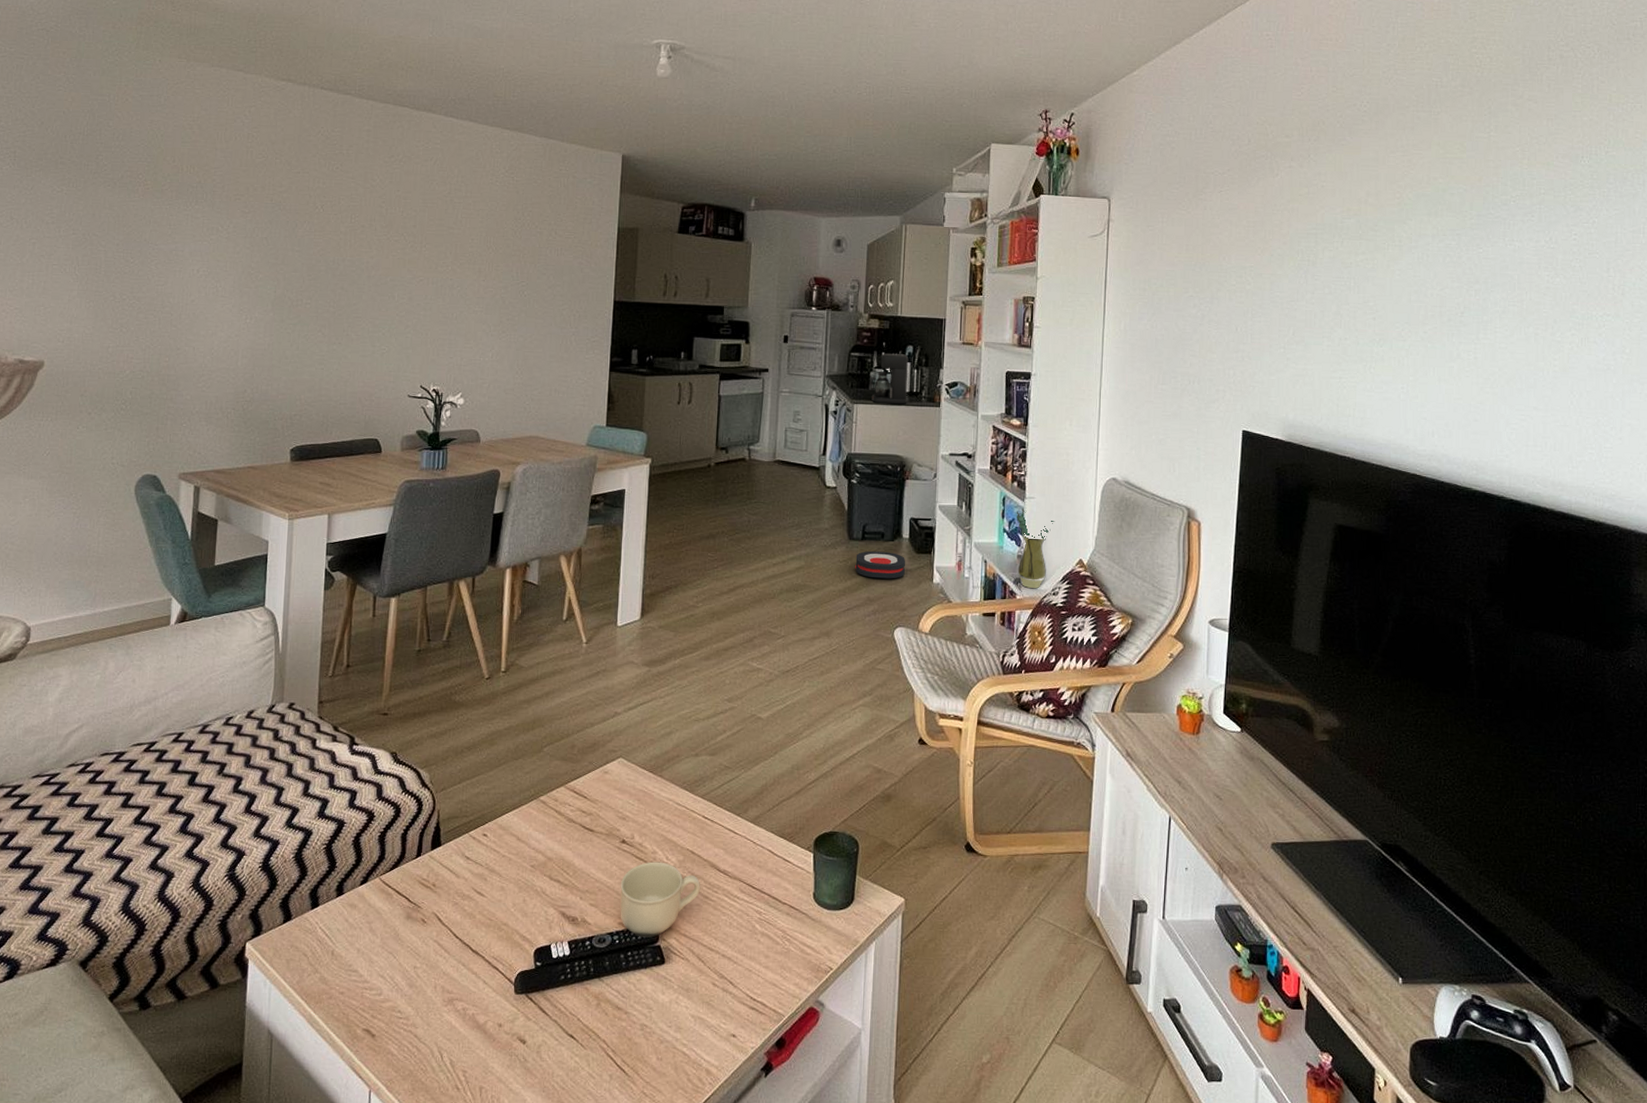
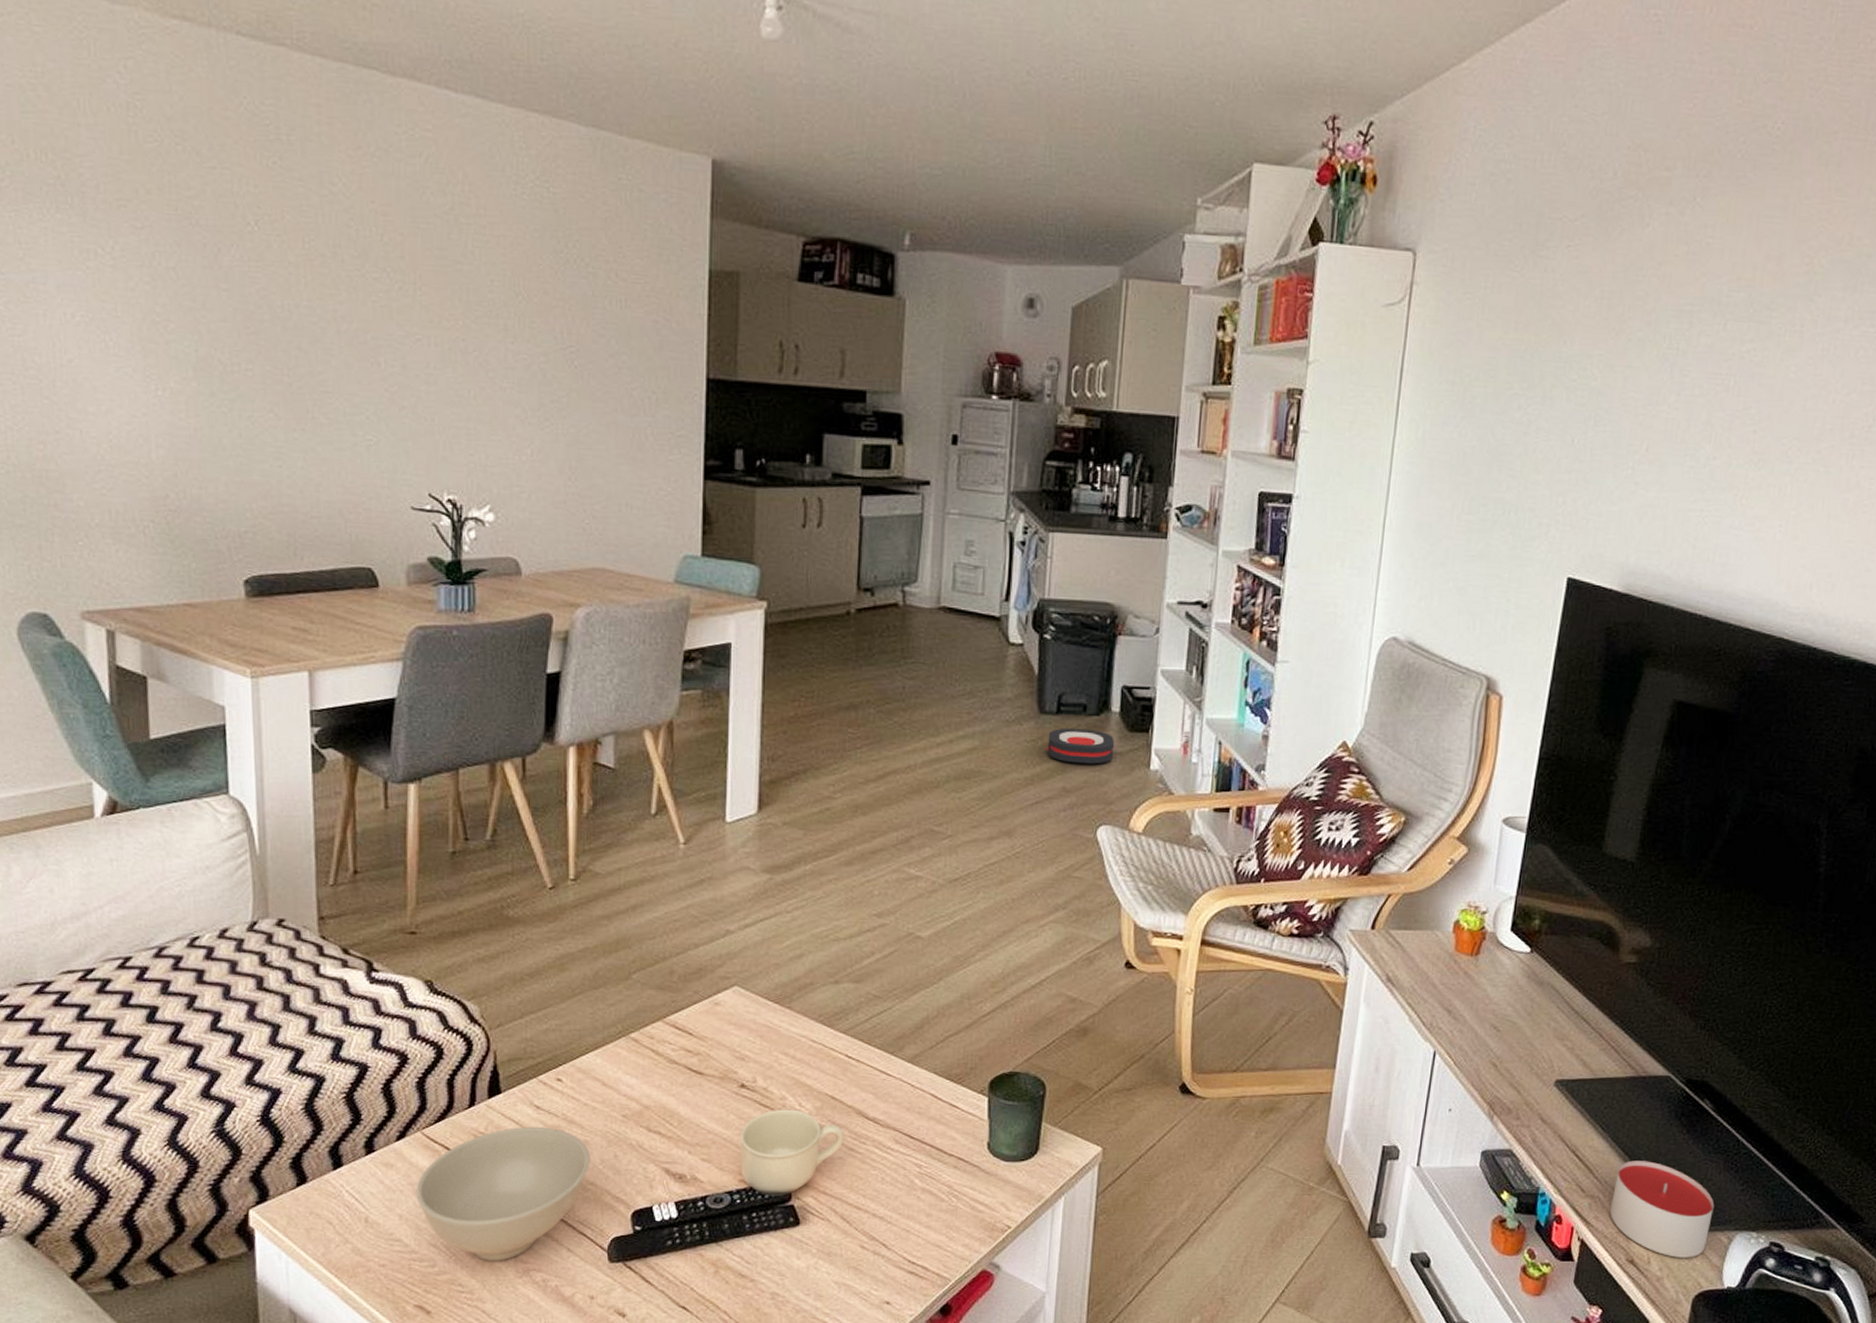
bowl: none [371,874,505,991] -> present [416,1126,590,1261]
coffee maker: present [869,353,909,405] -> none [1071,463,1126,535]
vase: present [1016,509,1055,589] -> none [1261,675,1314,779]
candle: none [1329,917,1419,1009] -> present [1609,1161,1715,1258]

